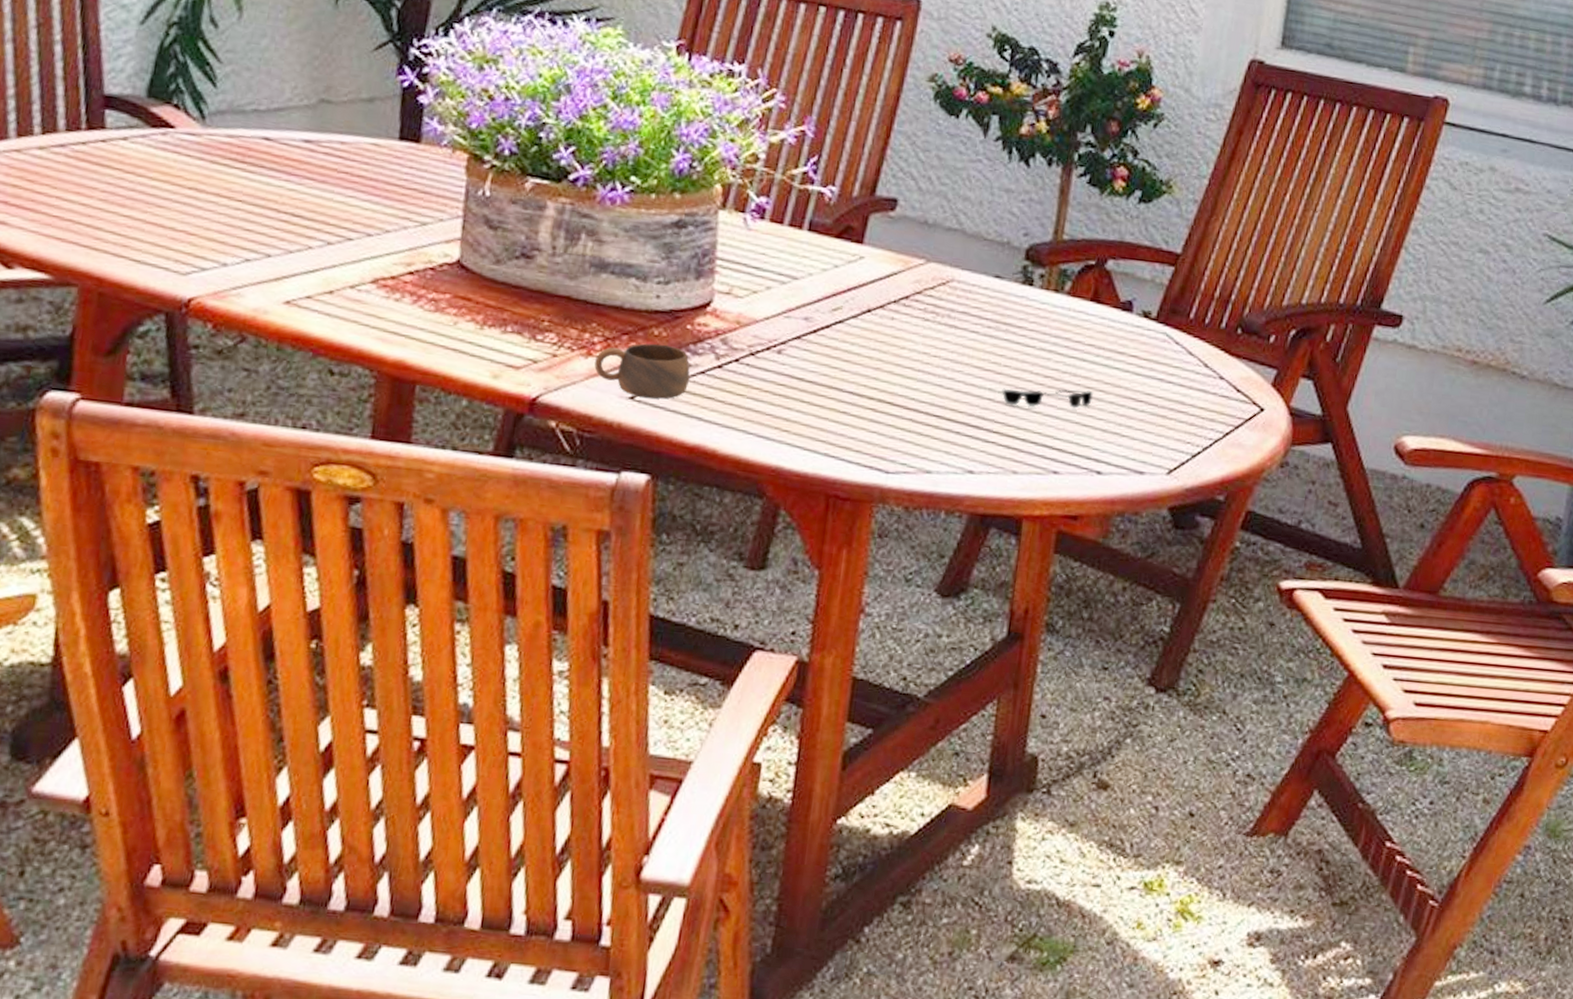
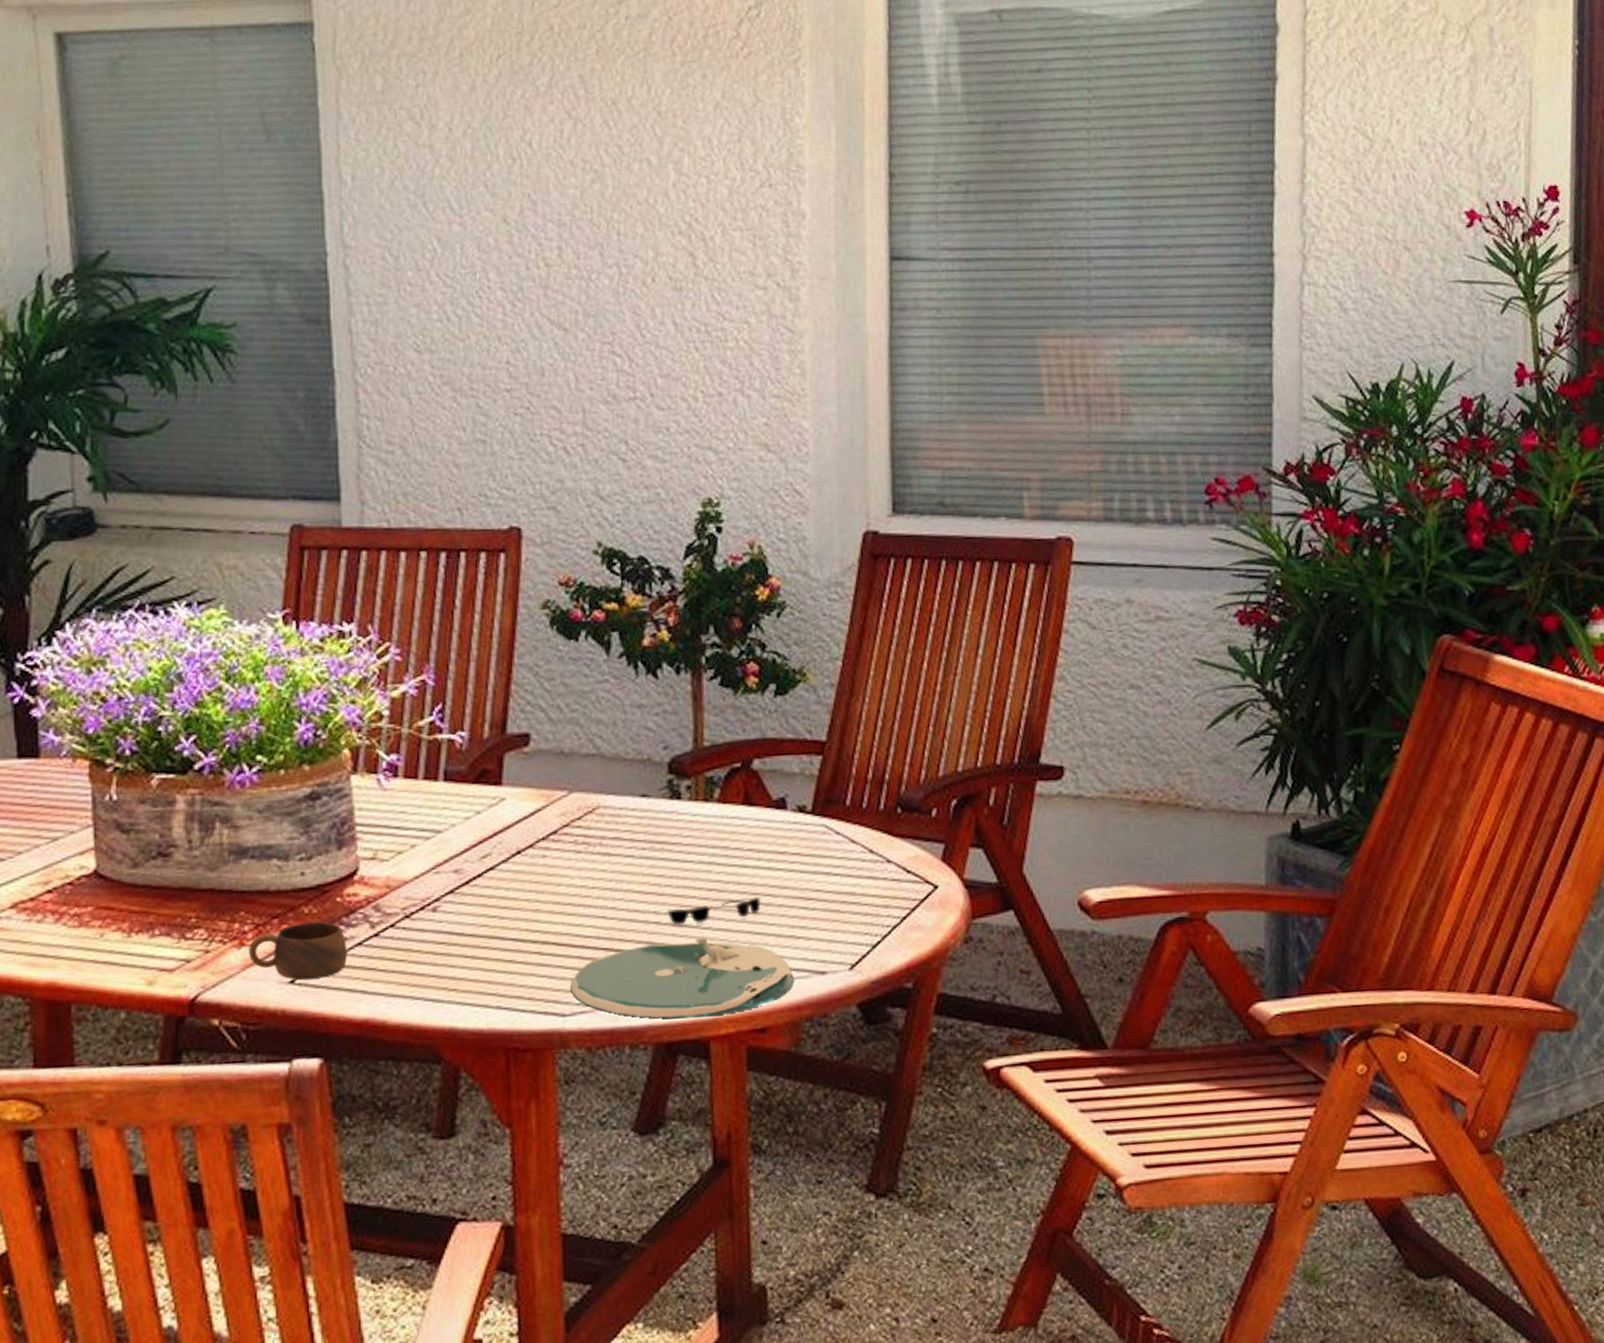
plate: none [898,419,1113,497] -> present [571,936,794,1019]

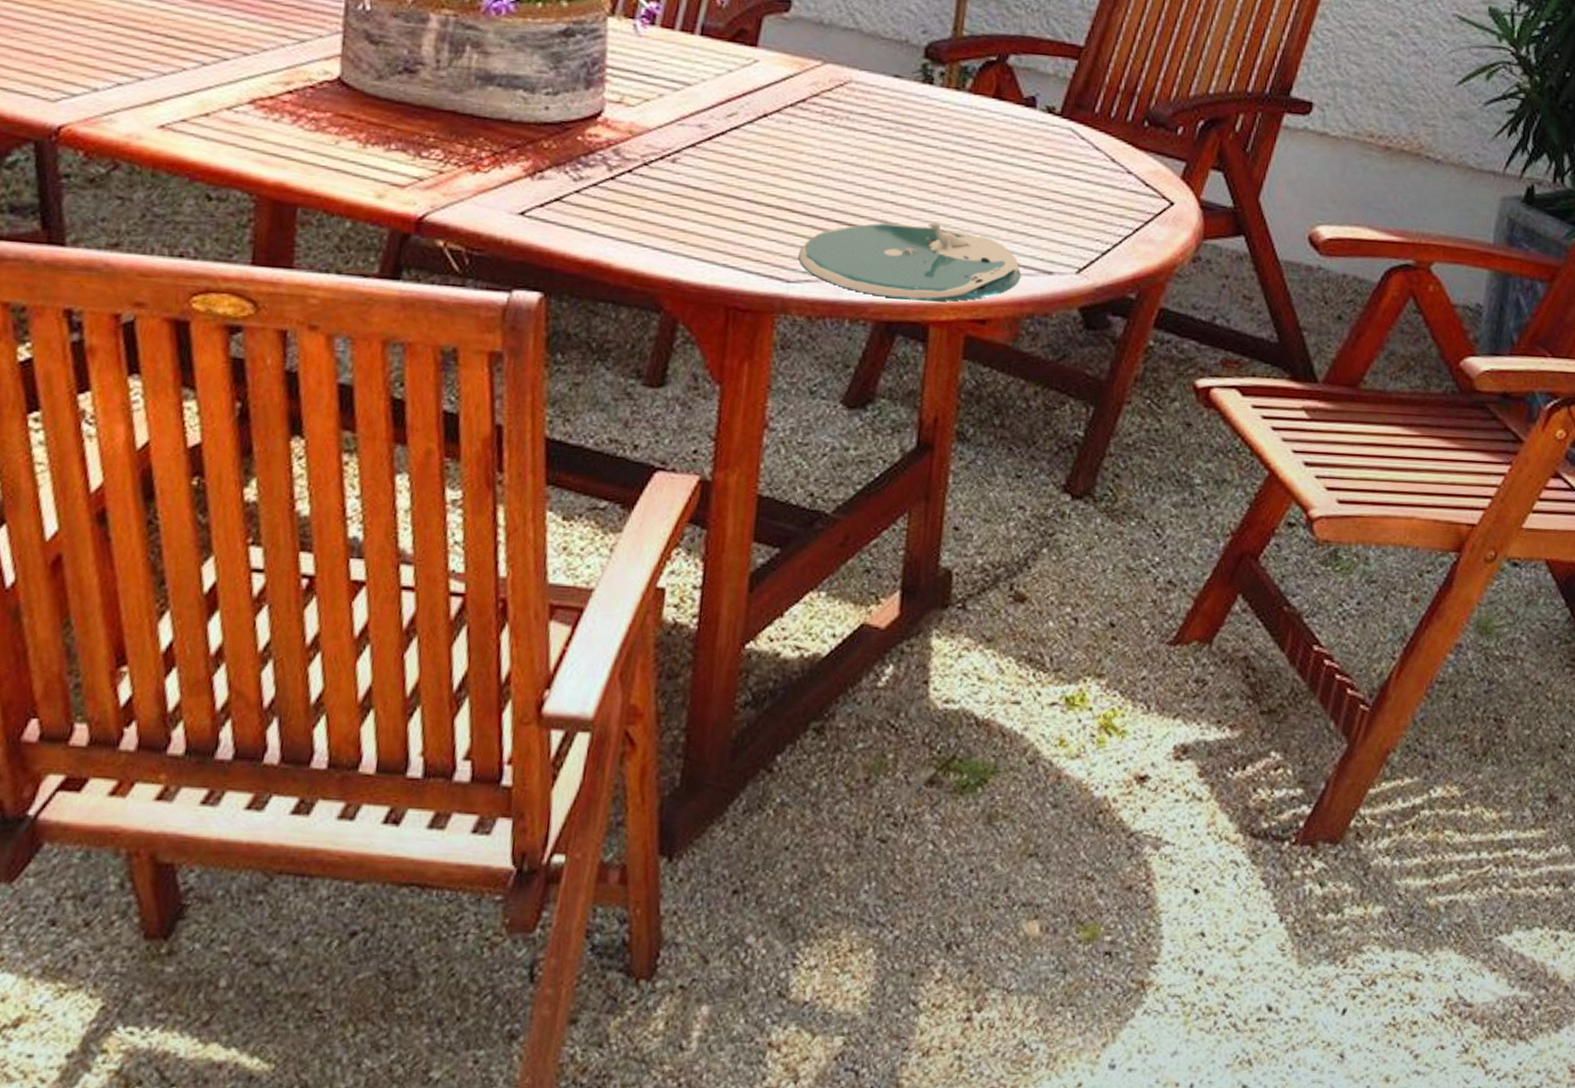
cup: present [249,921,347,980] -> none [482,156,582,214]
sunglasses: present [667,896,761,925] -> none [904,189,998,209]

